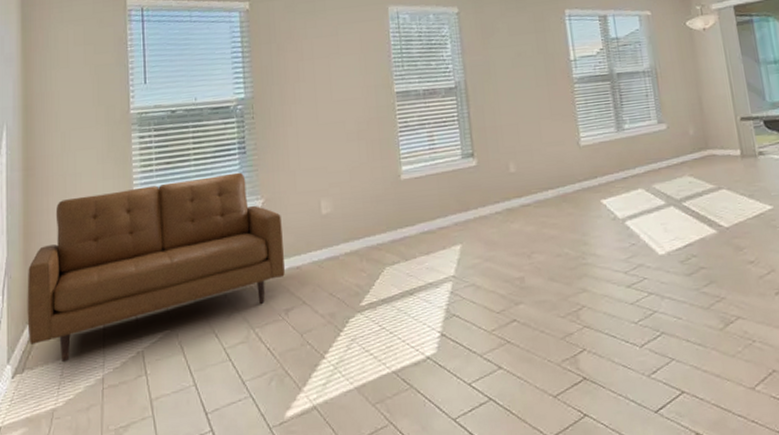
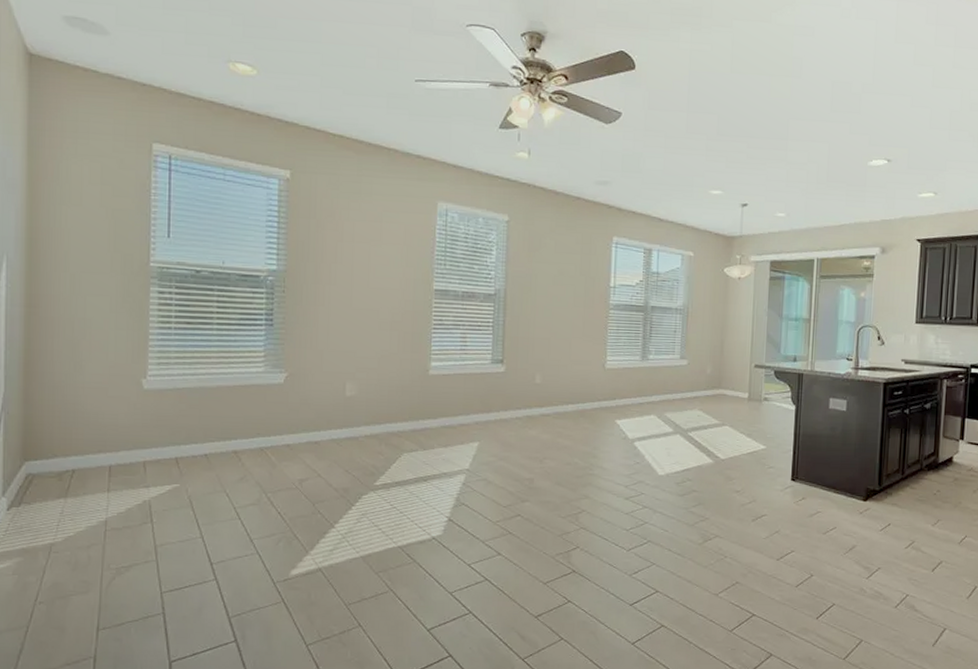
sofa: present [27,172,285,363] -> none [25,343,304,502]

